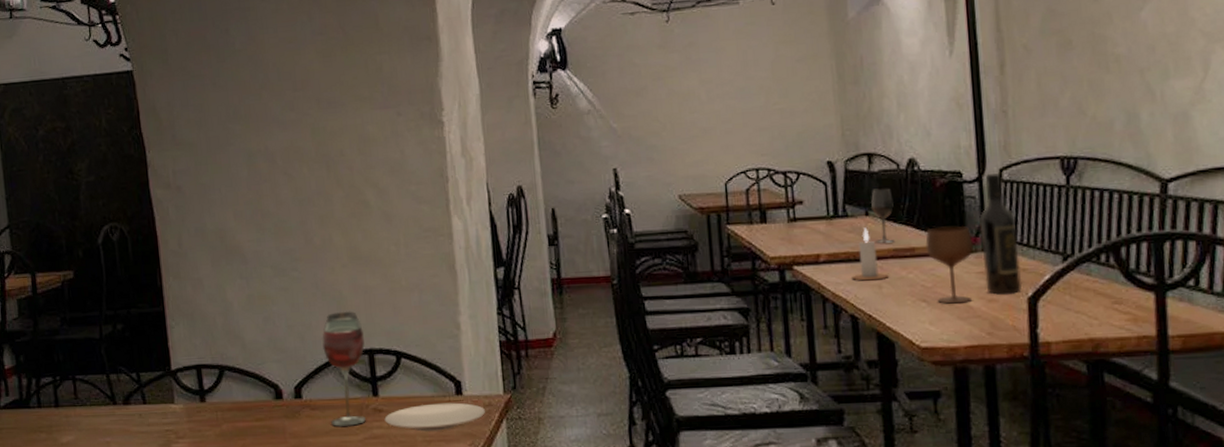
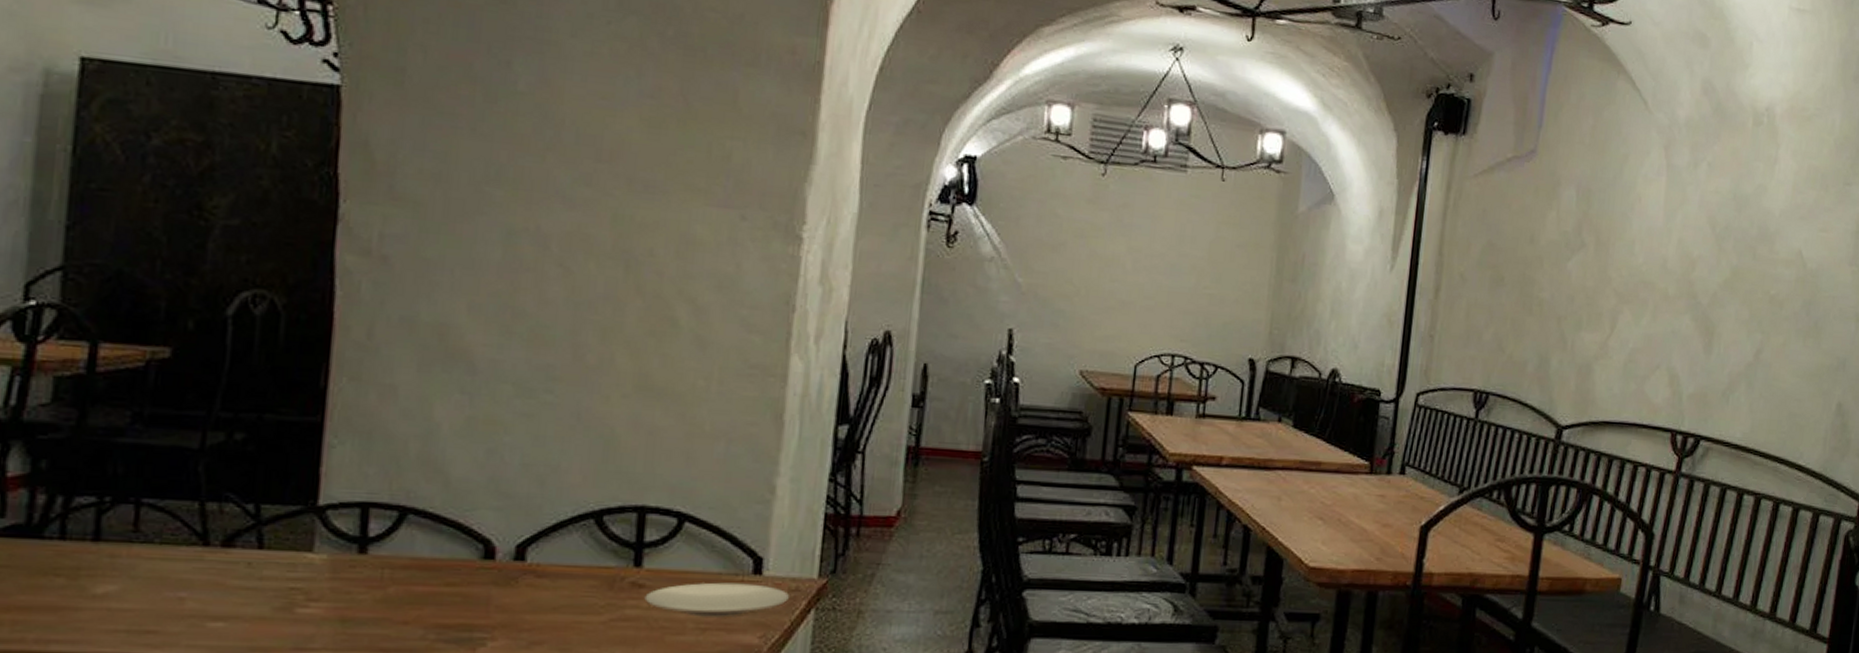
wineglass: present [322,311,366,427] -> none [564,453,637,603]
candle: present [851,227,888,281] -> none [1252,434,1290,492]
wine glass: present [871,188,895,245] -> none [1282,395,1309,455]
wine glass: present [925,225,973,304] -> none [1332,443,1379,525]
wine bottle: present [979,173,1023,295] -> none [1383,397,1424,521]

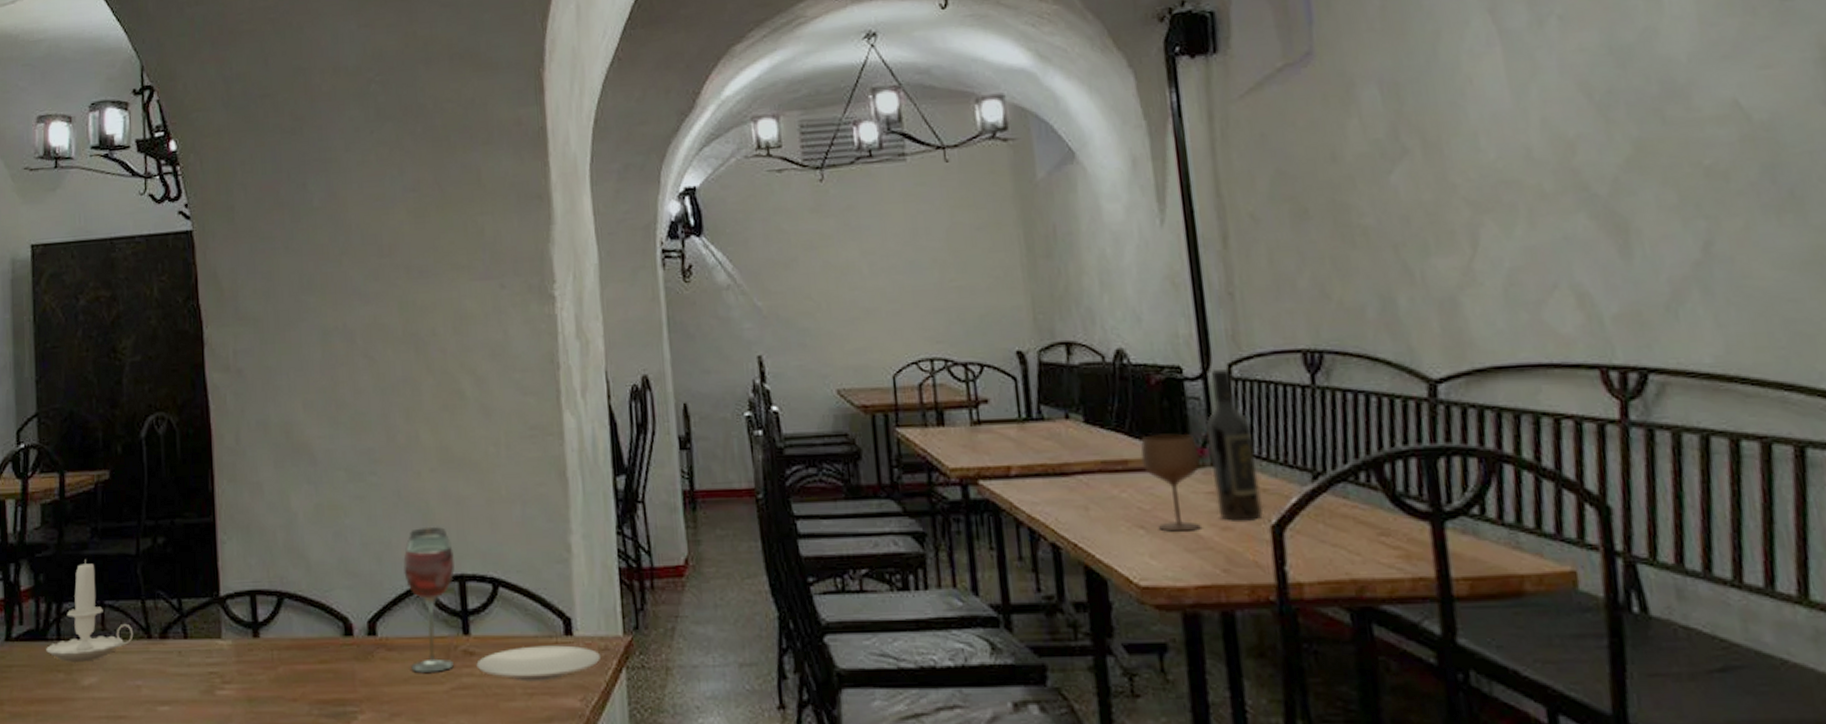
candle: none [39,448,183,567] -> present [46,559,134,662]
wineglass: none [564,453,637,603] -> present [403,526,455,674]
wine glass: none [1332,443,1379,525] -> present [1140,433,1201,532]
wine bottle: none [1383,397,1424,521] -> present [1206,369,1264,521]

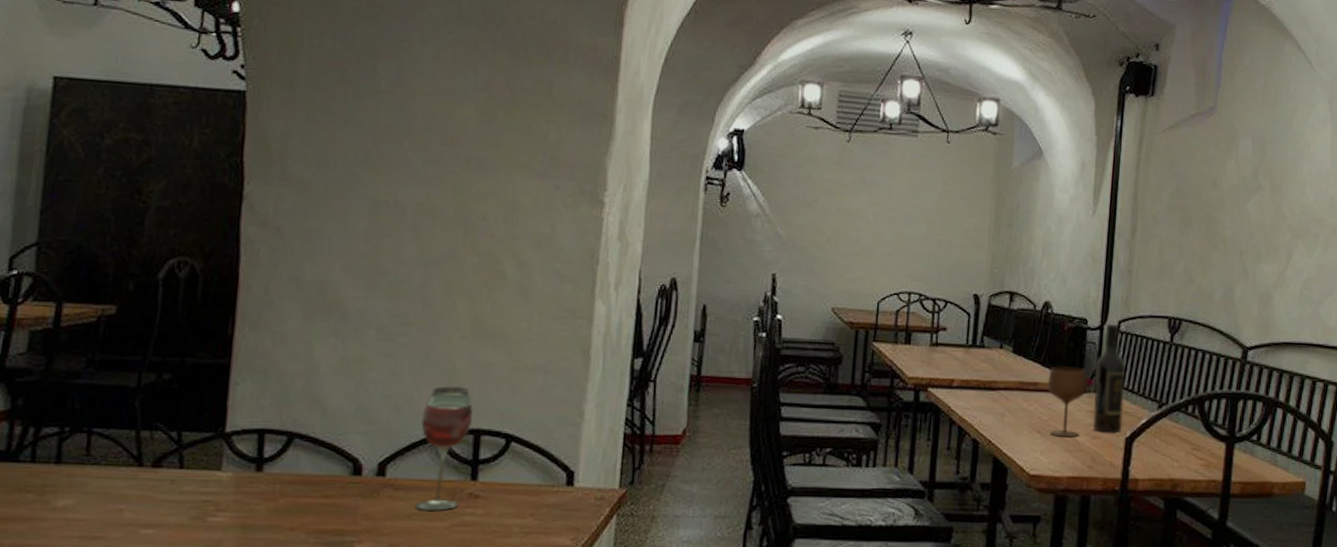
candle: present [46,559,134,662] -> none [16,388,123,485]
plate: present [476,645,600,682] -> none [479,493,595,523]

